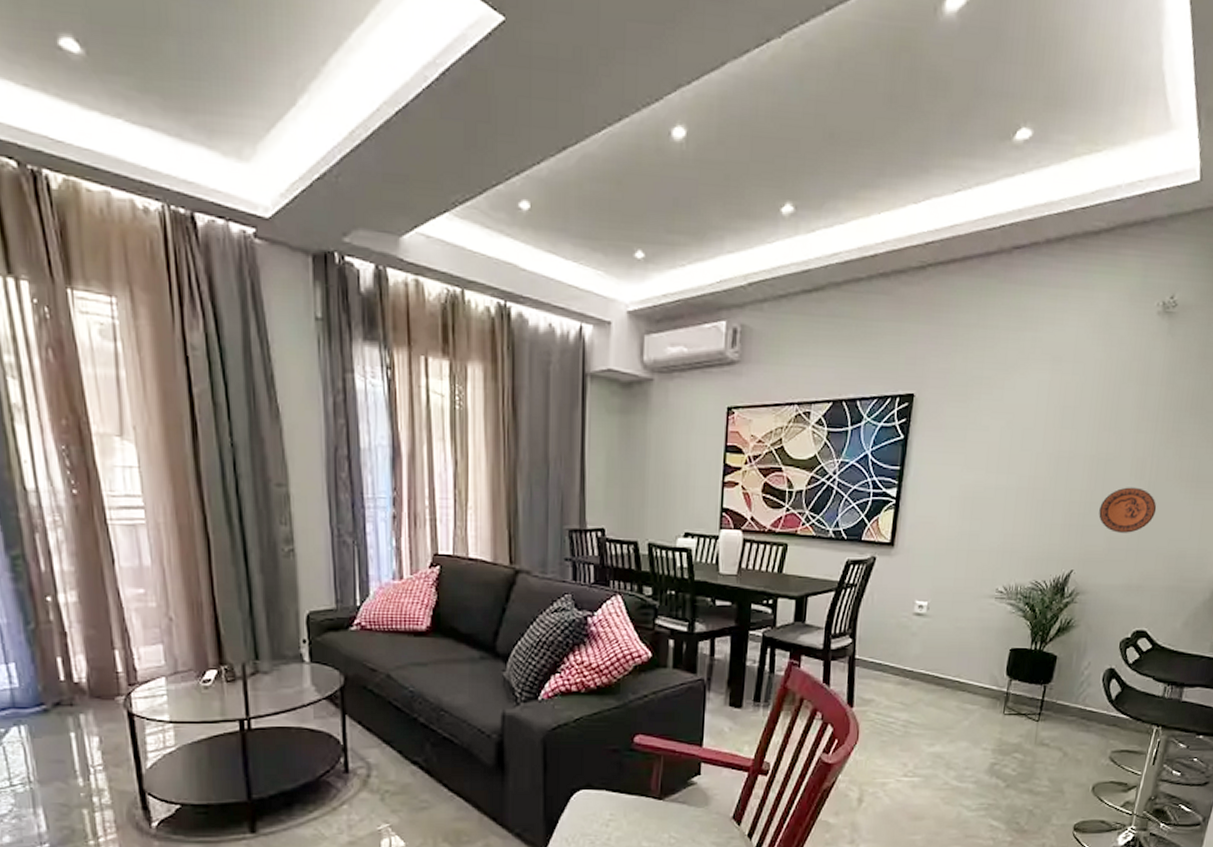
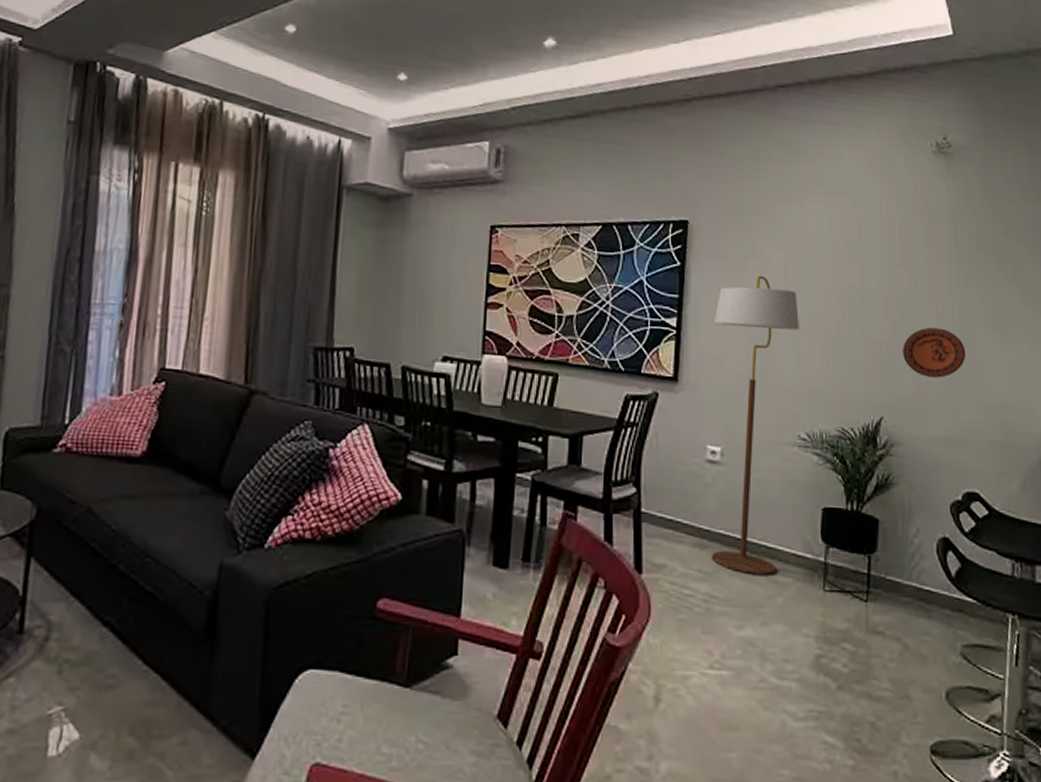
floor lamp: none [912,444,1009,704] -> present [711,275,799,575]

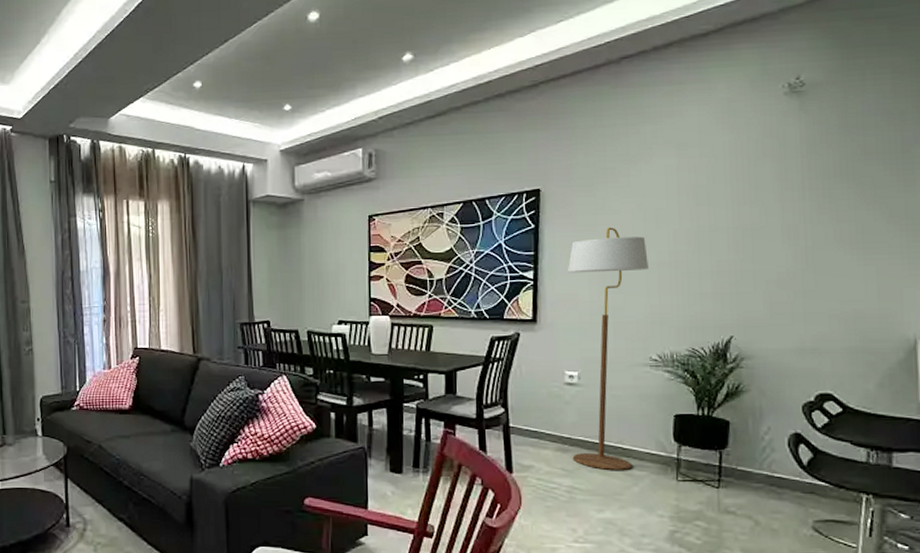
decorative plate: present [903,327,966,378] -> none [753,253,820,298]

